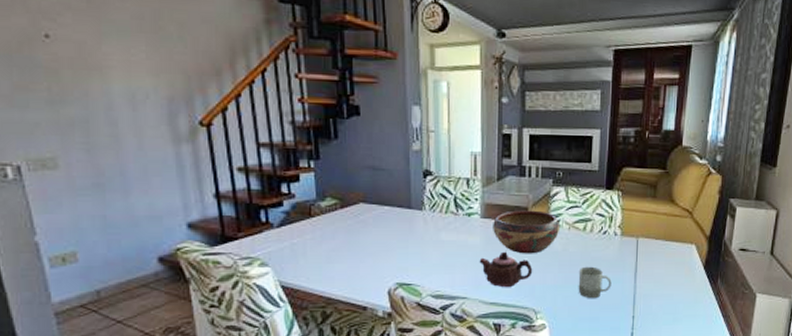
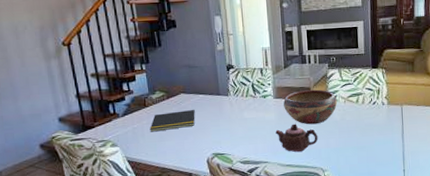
notepad: none [314,224,377,251] -> present [150,109,195,132]
cup: present [578,266,612,299] -> none [355,131,384,158]

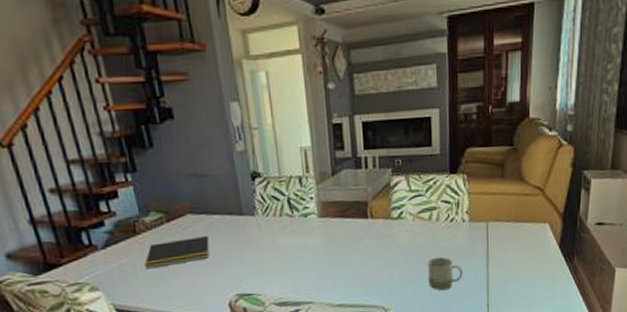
teapot: present [275,123,318,153] -> none [321,250,379,288]
decorative bowl: present [284,89,338,125] -> none [332,203,404,252]
cup: none [355,131,384,158] -> present [427,257,463,291]

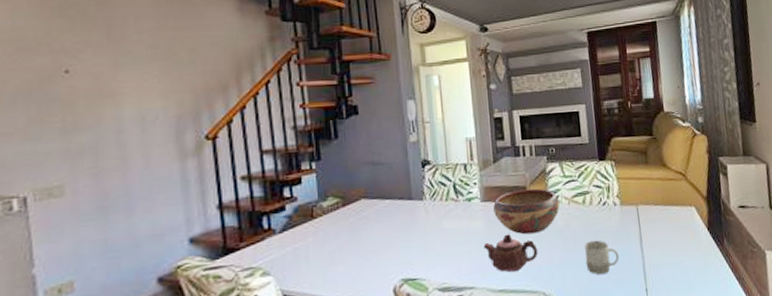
notepad: present [144,235,210,269] -> none [317,219,379,254]
teapot: none [321,250,379,288] -> present [483,233,539,273]
decorative bowl: none [332,203,404,252] -> present [493,188,560,235]

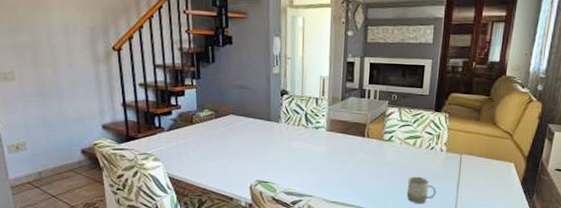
teapot: present [483,233,539,273] -> none [324,160,369,190]
decorative bowl: present [493,188,560,235] -> none [336,126,394,163]

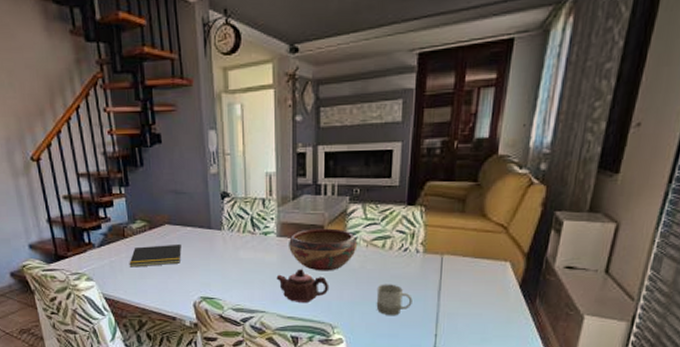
notepad: none [194,132,243,151] -> present [129,243,182,268]
teapot: none [324,160,369,190] -> present [276,269,330,304]
decorative bowl: none [336,126,394,163] -> present [289,228,358,271]

